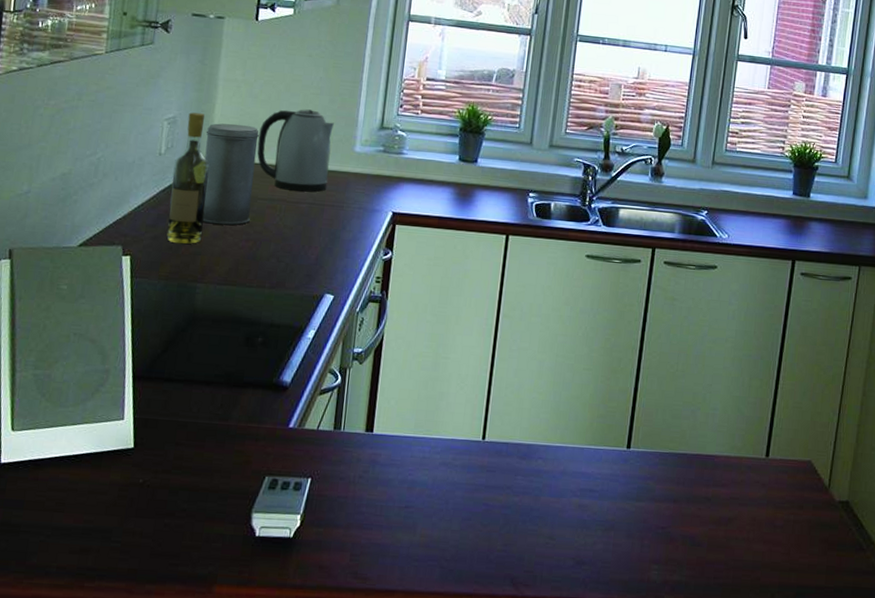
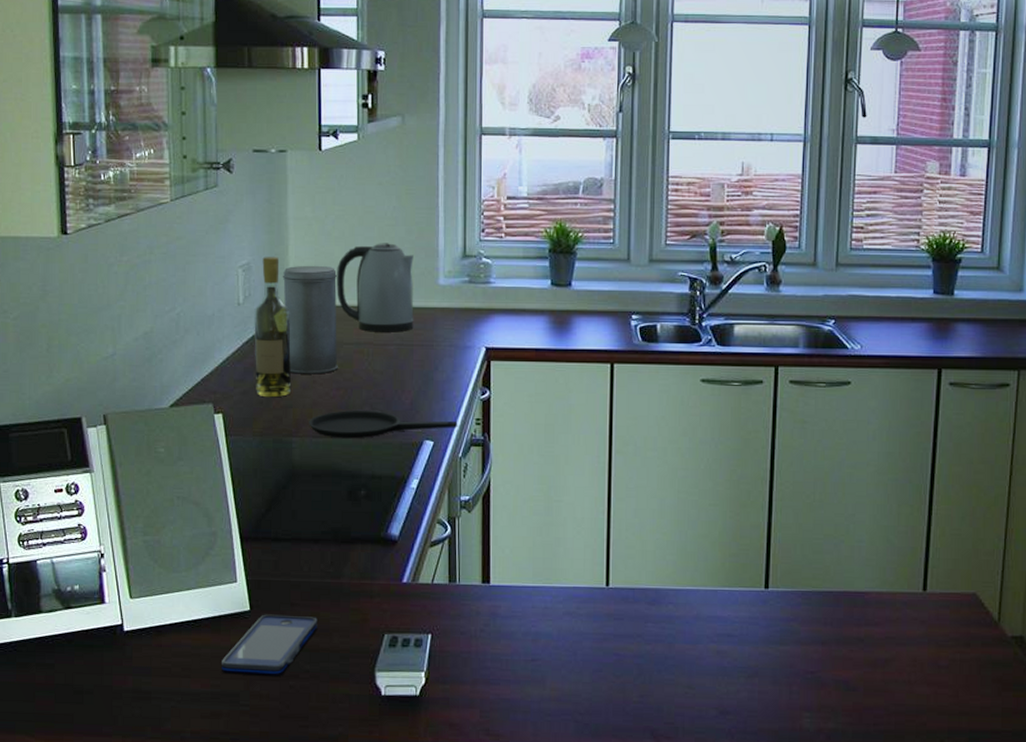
mobile phone: none [97,452,201,515] -> present [222,614,318,678]
frying pan: none [215,261,359,288] -> present [309,409,458,439]

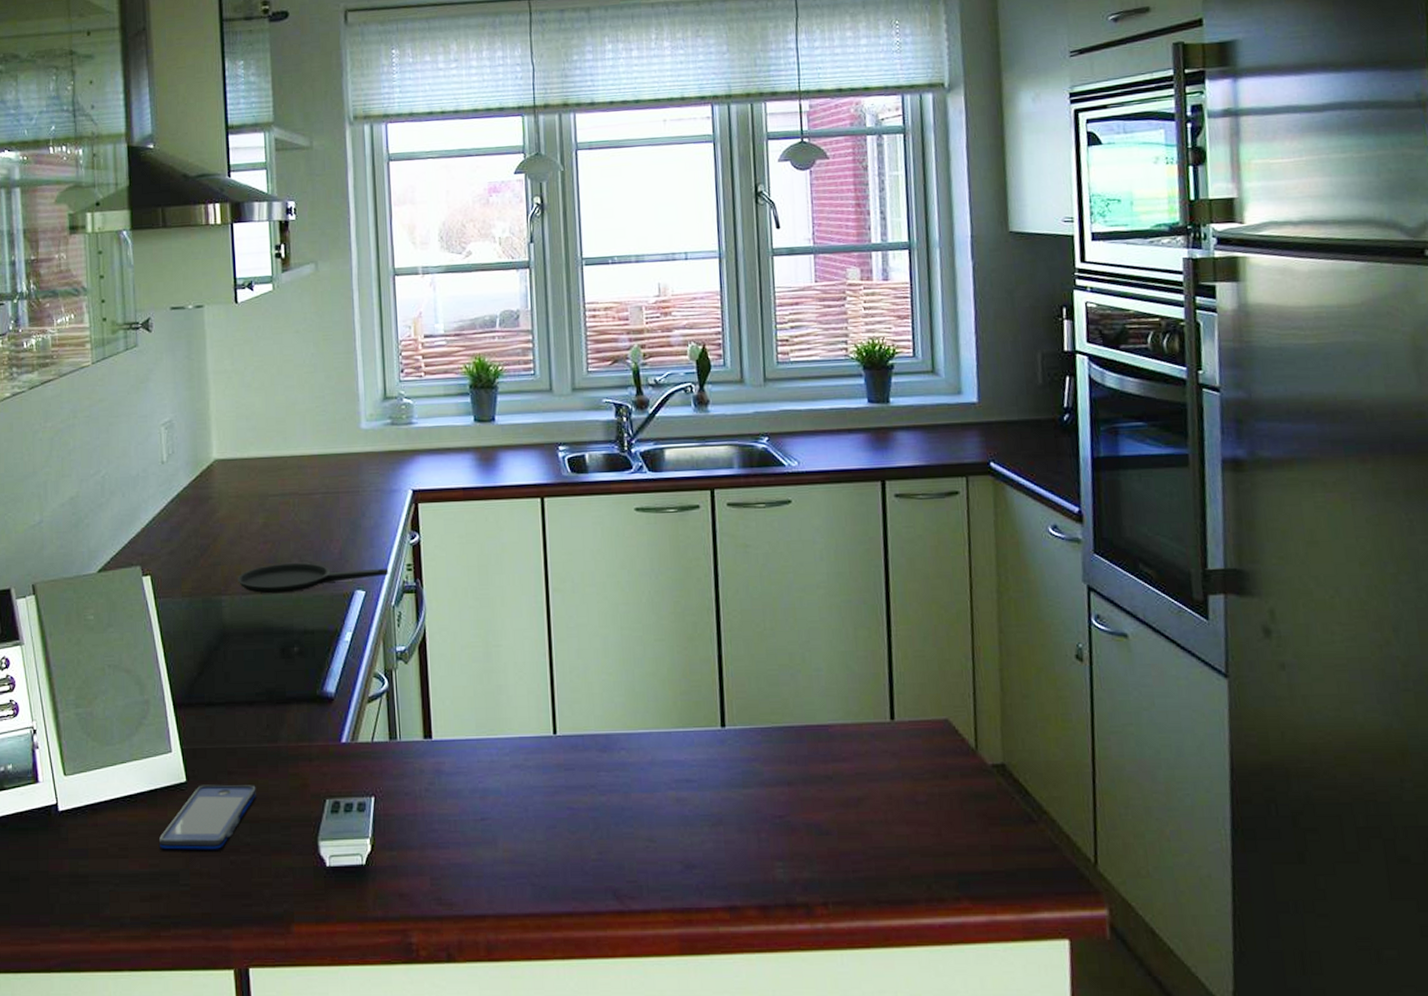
bottle: present [254,257,292,398] -> none [178,412,219,556]
canister: present [282,265,338,375] -> none [204,417,264,530]
kettle: present [336,243,414,332] -> none [258,390,338,482]

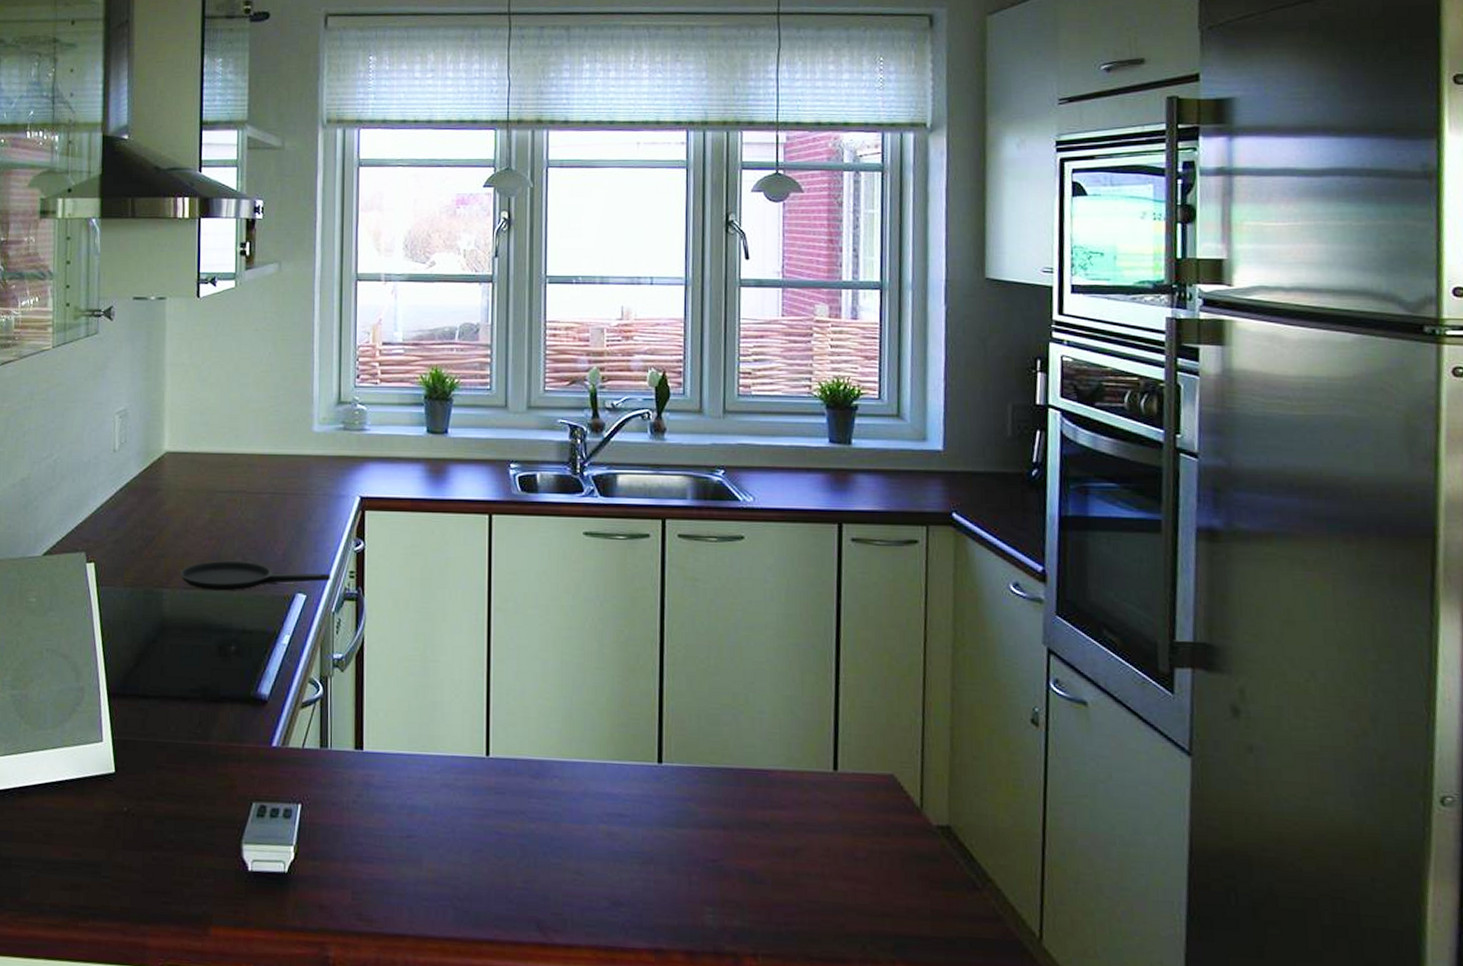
mobile phone: present [159,784,256,853] -> none [84,777,184,847]

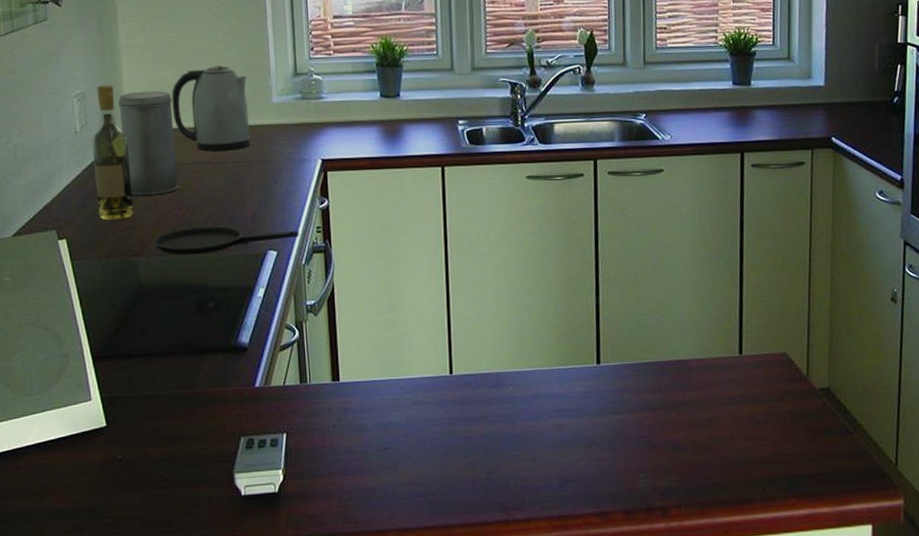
bottle: none [128,403,165,547] -> present [92,85,134,221]
canister: none [158,411,212,523] -> present [117,90,179,196]
kettle: none [211,389,288,481] -> present [171,65,251,152]

